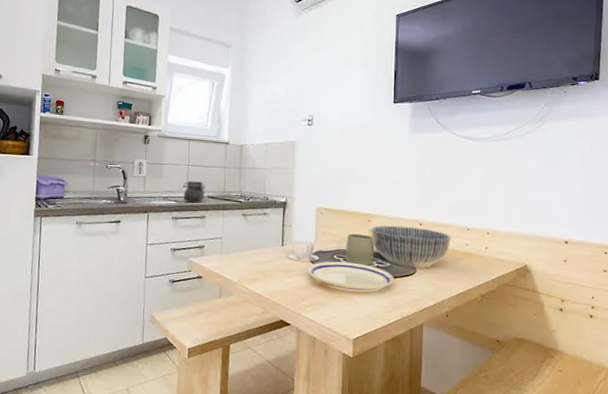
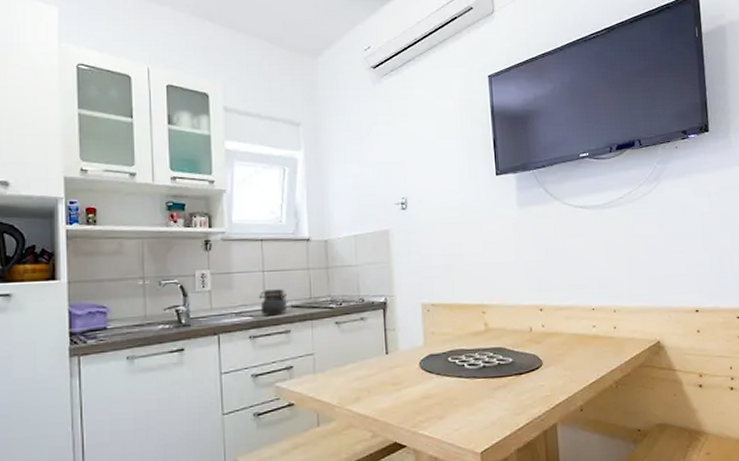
teacup: present [288,239,320,262] -> none [394,343,432,370]
plate: present [308,261,394,293] -> none [419,363,519,398]
mug: present [345,233,375,267] -> none [460,329,494,366]
bowl: present [371,225,452,269] -> none [487,313,577,361]

